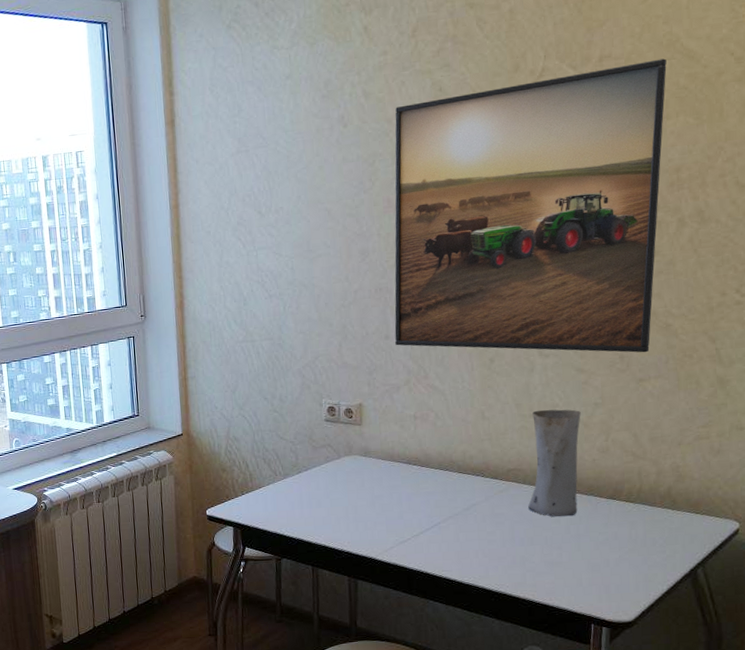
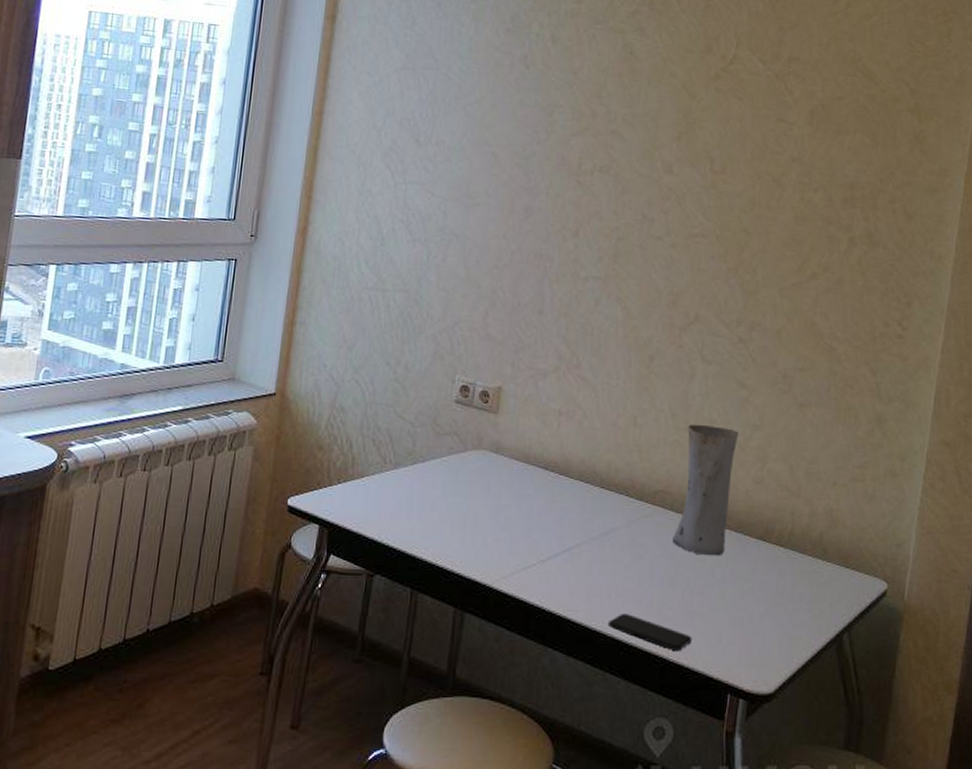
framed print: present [394,58,667,353] -> none [549,59,849,376]
smartphone: none [478,568,555,595] -> present [608,612,692,652]

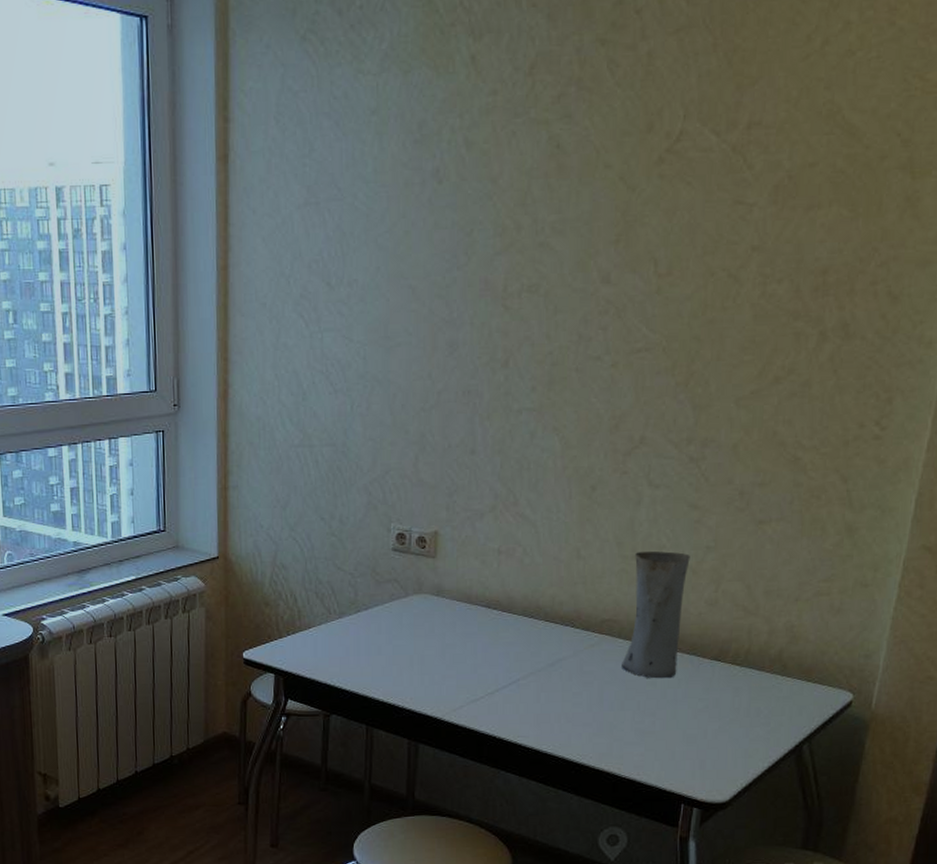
smartphone: present [608,612,692,652] -> none [558,736,644,768]

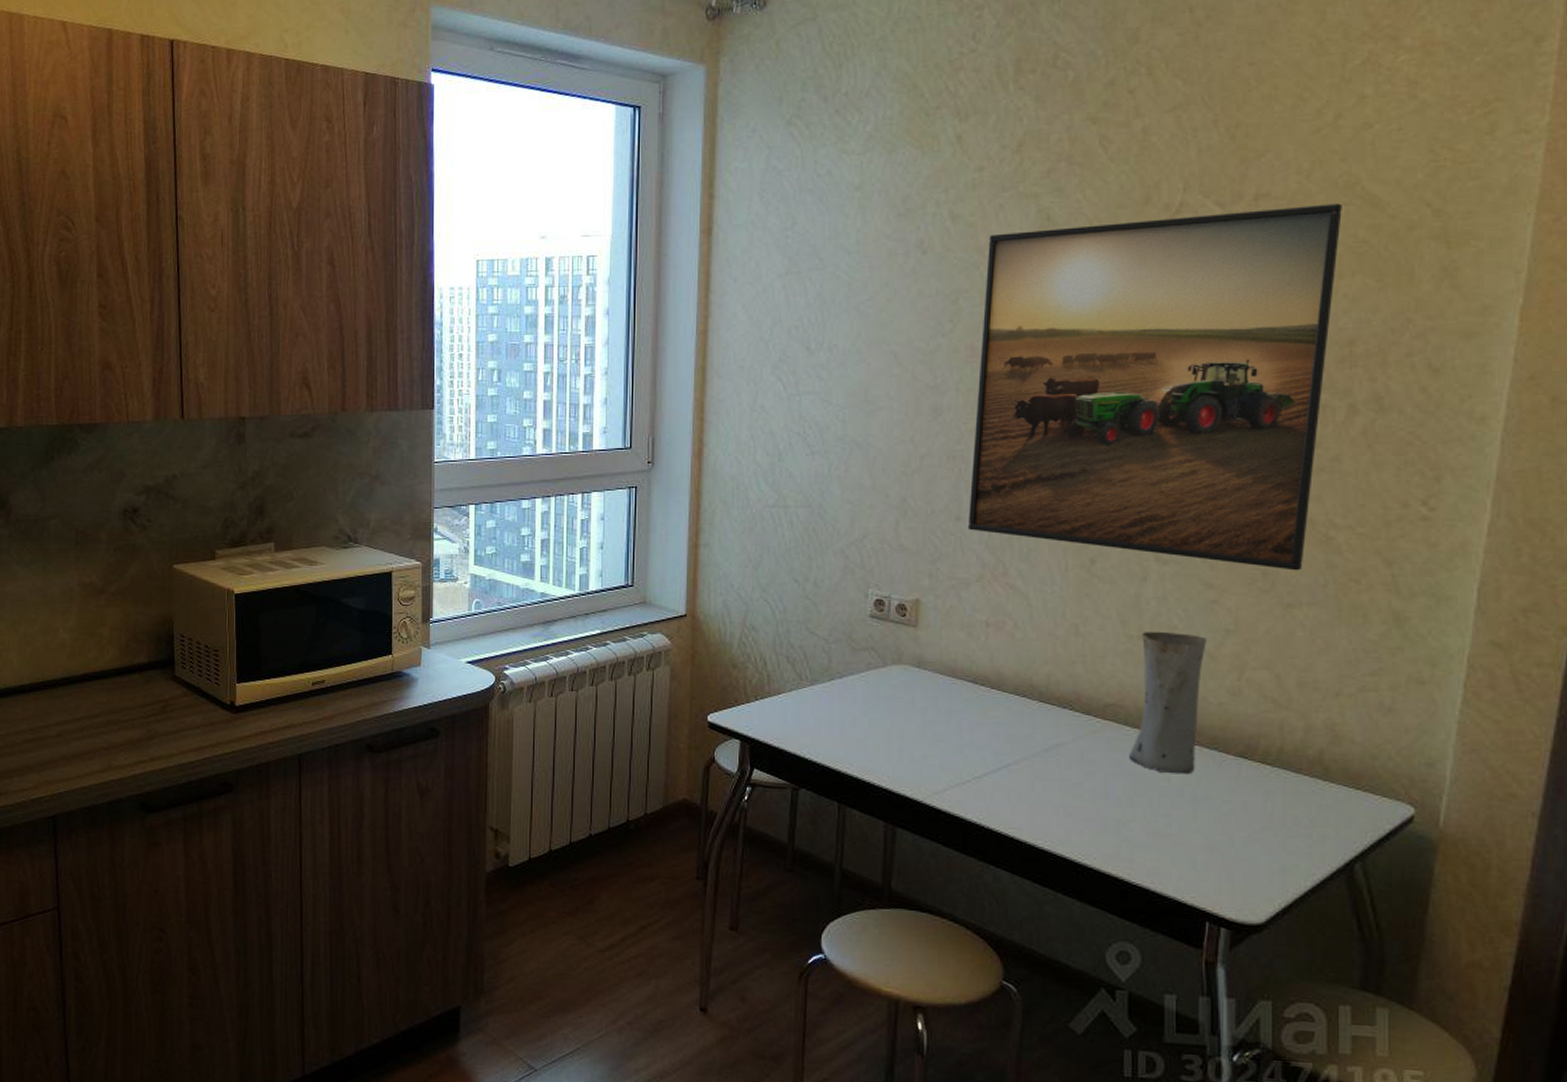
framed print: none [482,132,824,490] -> present [968,203,1342,571]

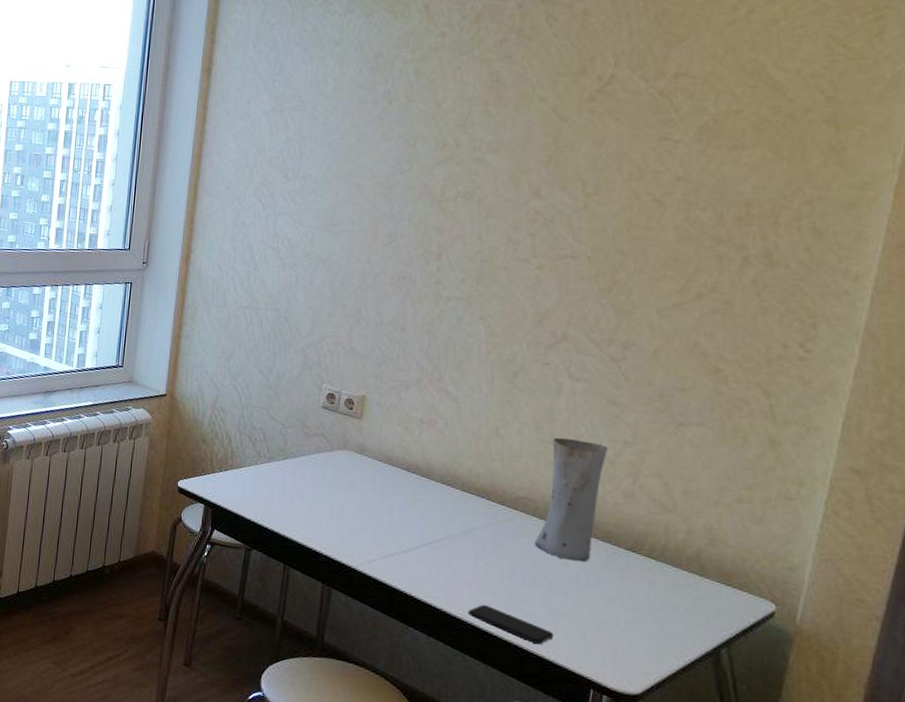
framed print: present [968,203,1342,571] -> none [411,85,749,396]
smartphone: none [1056,832,1159,875] -> present [467,604,554,645]

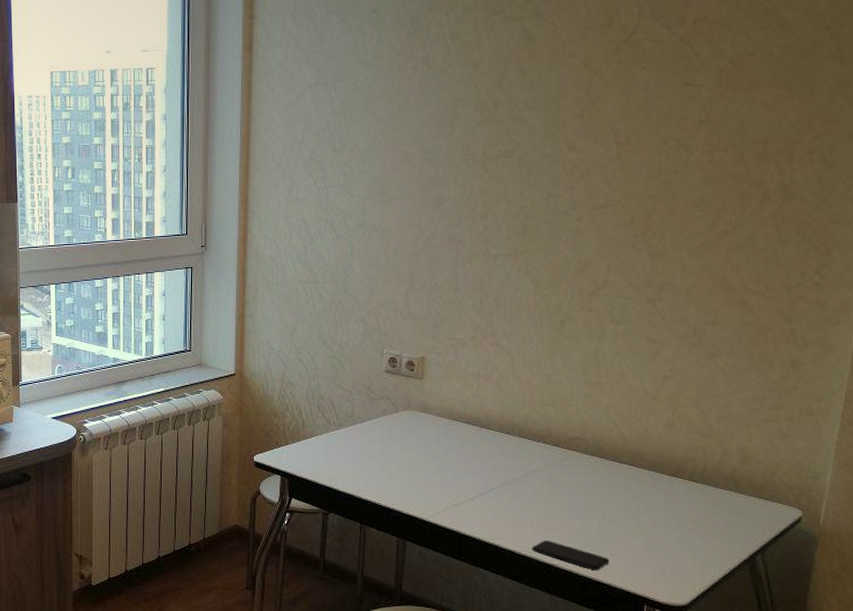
vase: present [535,437,608,562] -> none [588,378,649,491]

